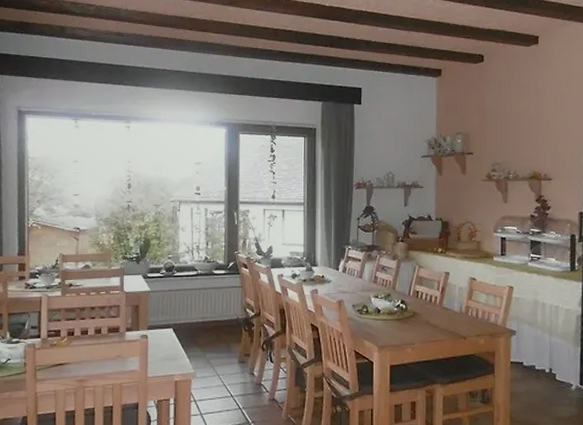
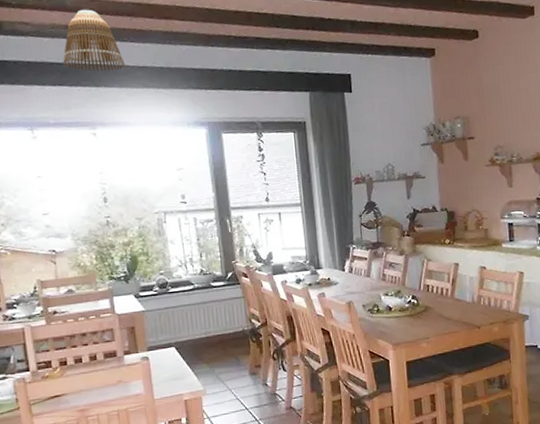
lamp shade: none [110,20,164,73] -> present [62,9,126,72]

